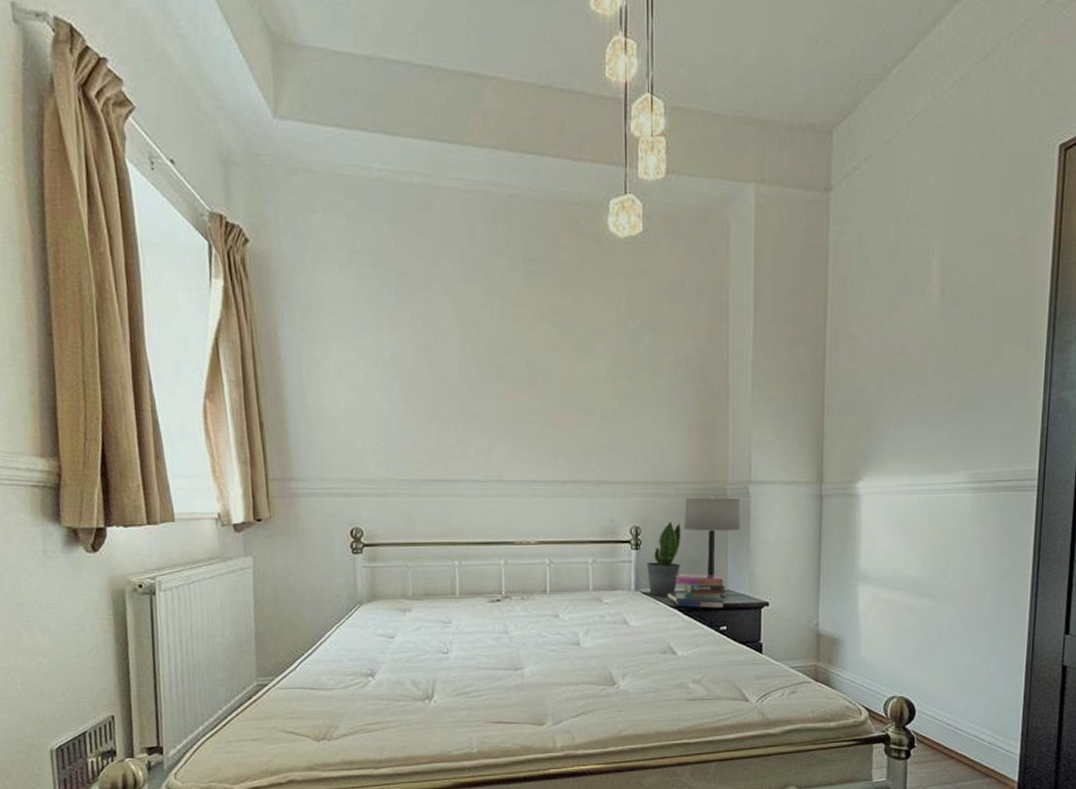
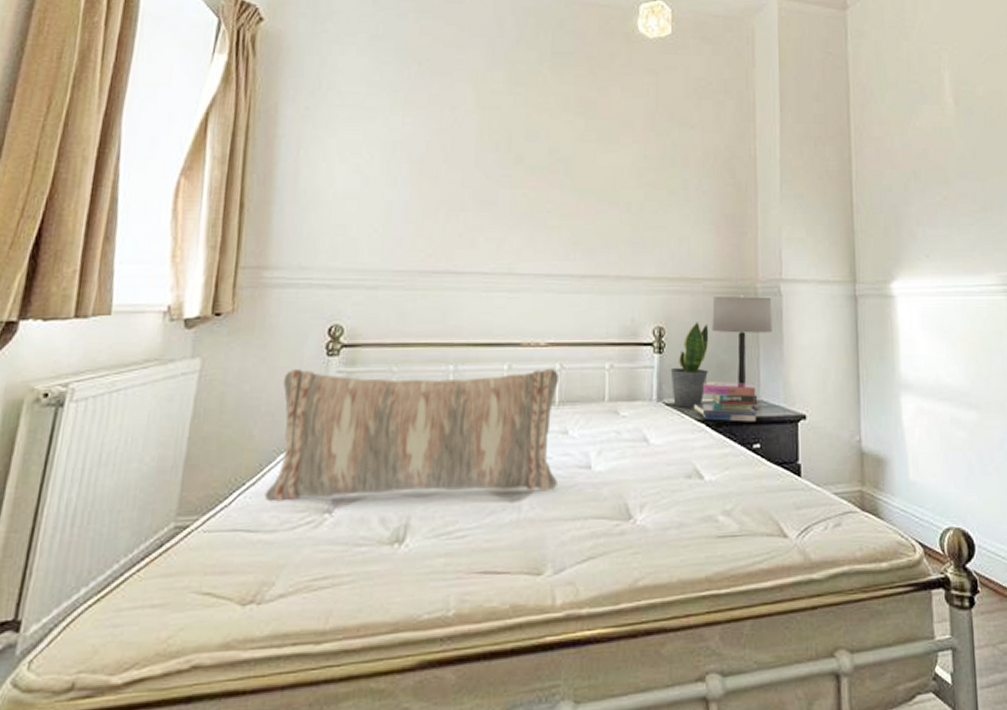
pillow: none [320,563,552,668] -> present [264,368,558,502]

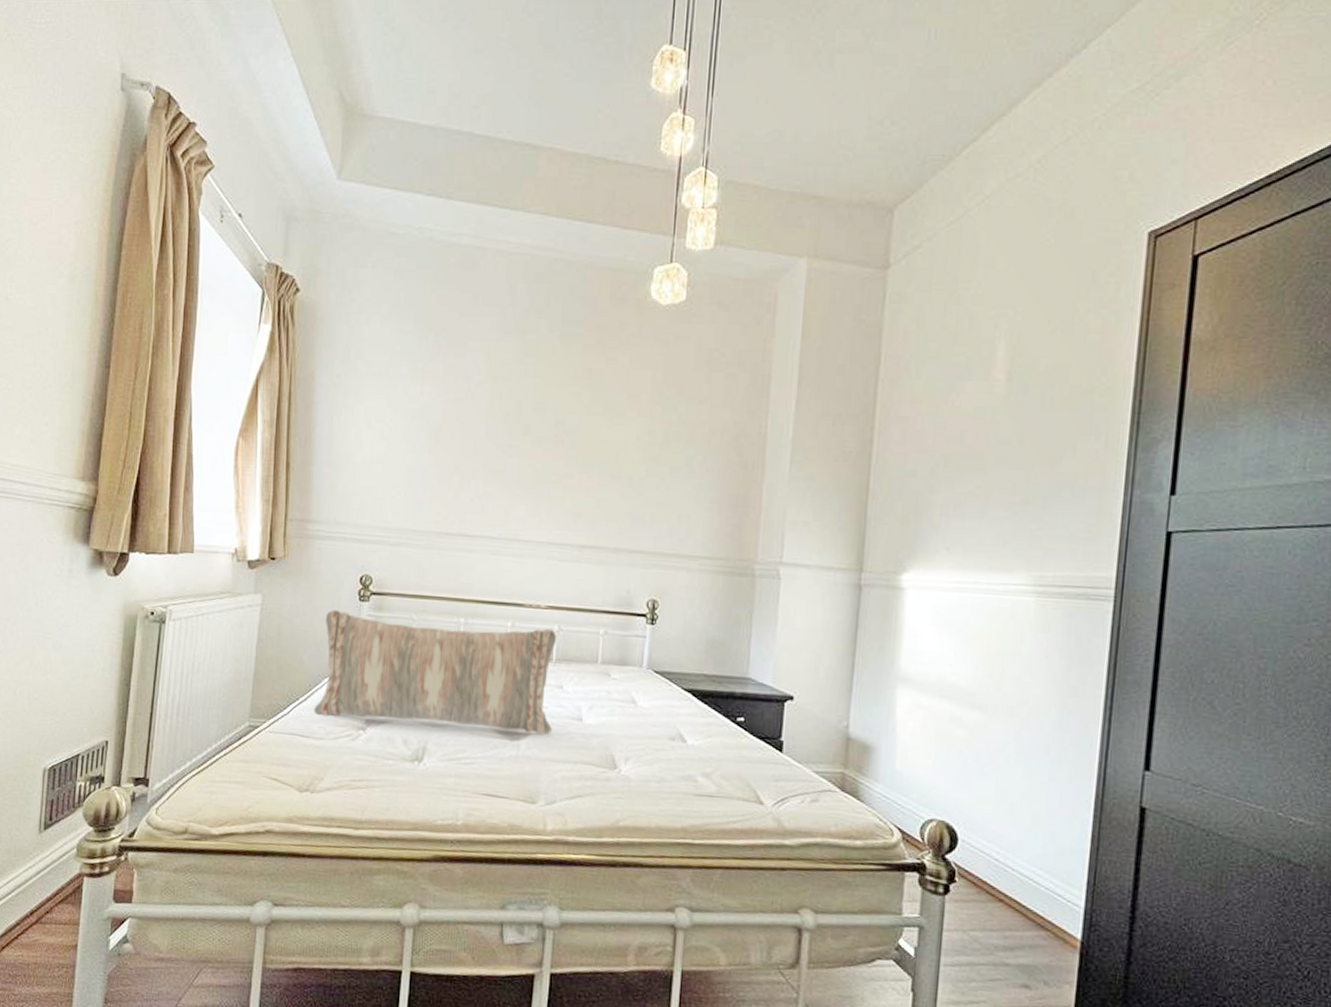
potted plant: present [670,321,709,409] -> none [661,597,702,679]
books: present [693,380,758,422] -> none [681,654,746,697]
table lamp: present [712,295,773,411] -> none [705,575,769,687]

